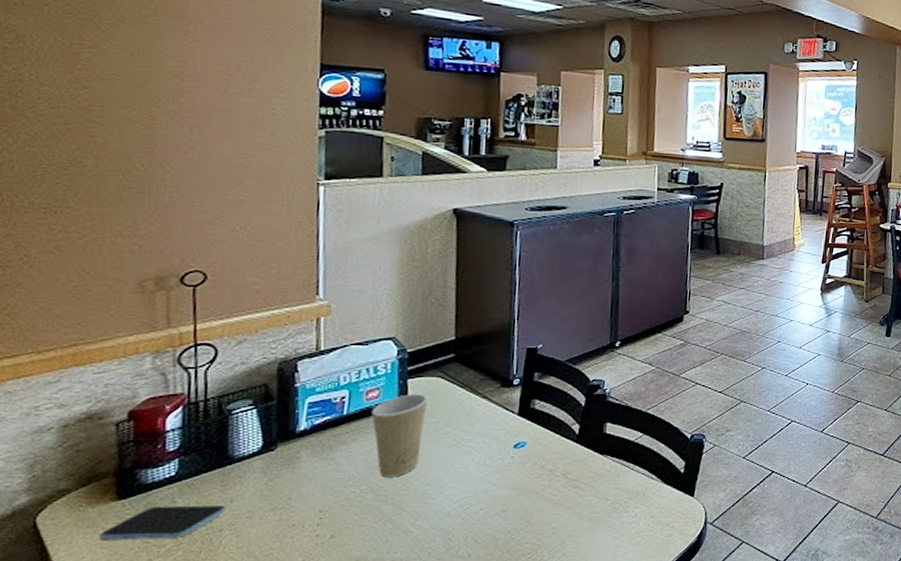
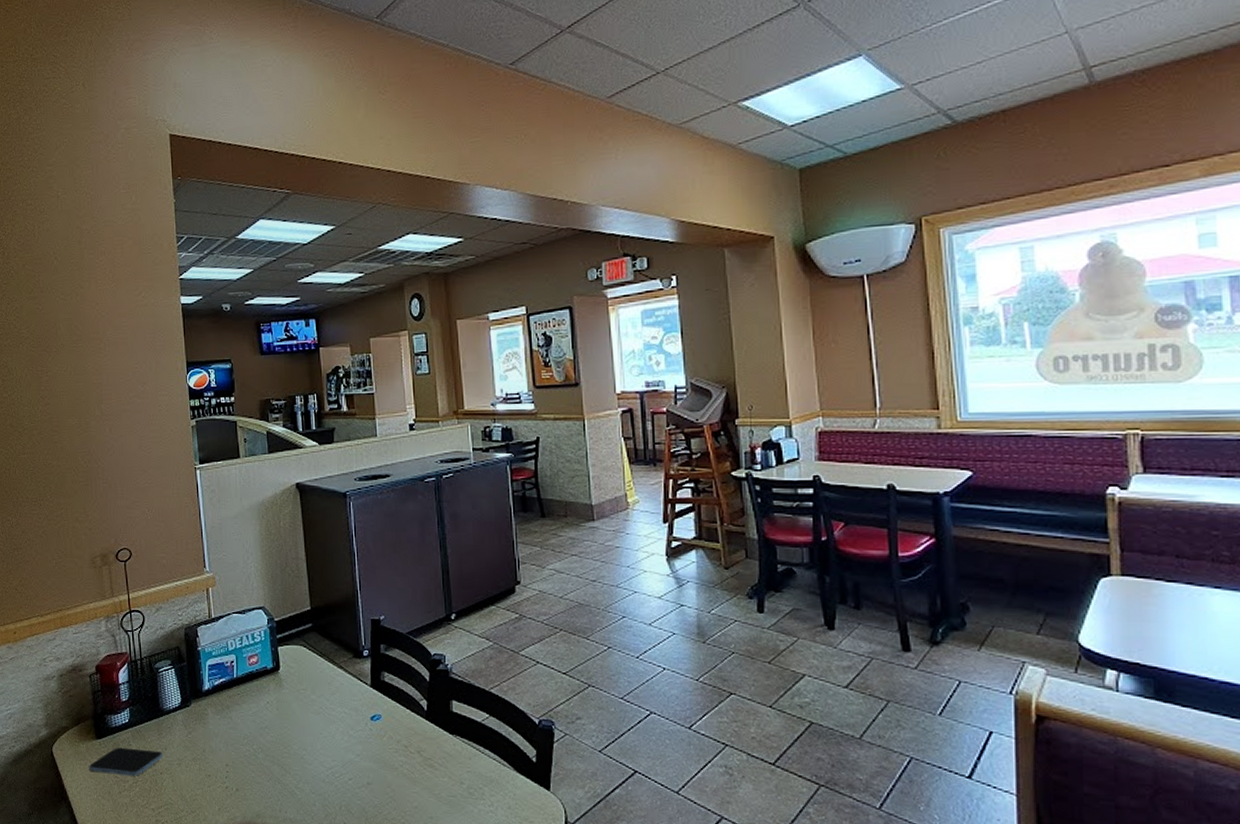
paper cup: present [371,394,428,478] -> none [254,661,296,740]

